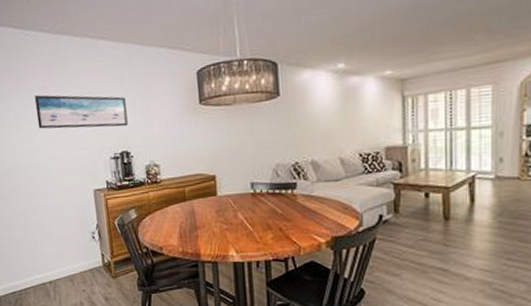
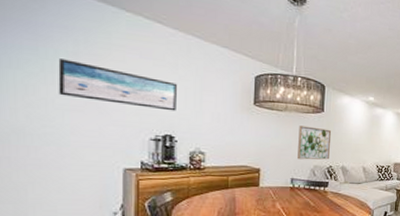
wall art: none [252,116,294,159] -> present [297,126,332,160]

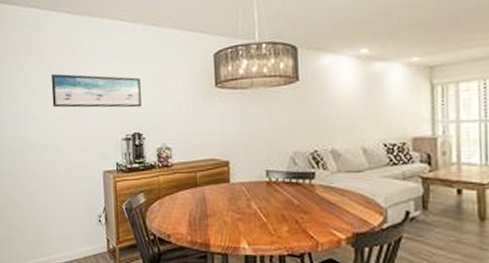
wall art: present [297,126,332,160] -> none [269,102,313,146]

